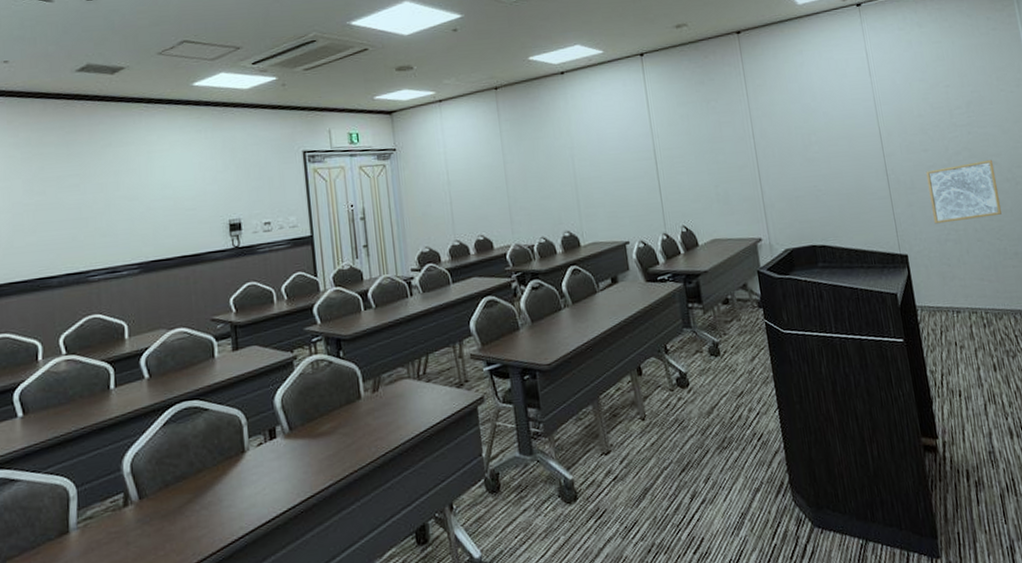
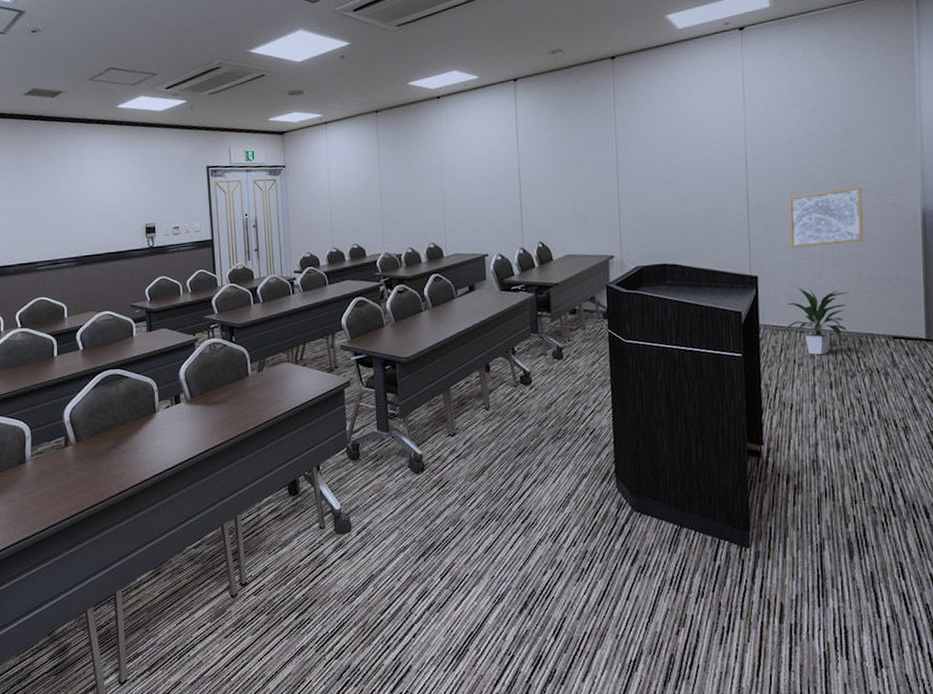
indoor plant: none [940,265,1002,336] -> present [785,288,848,355]

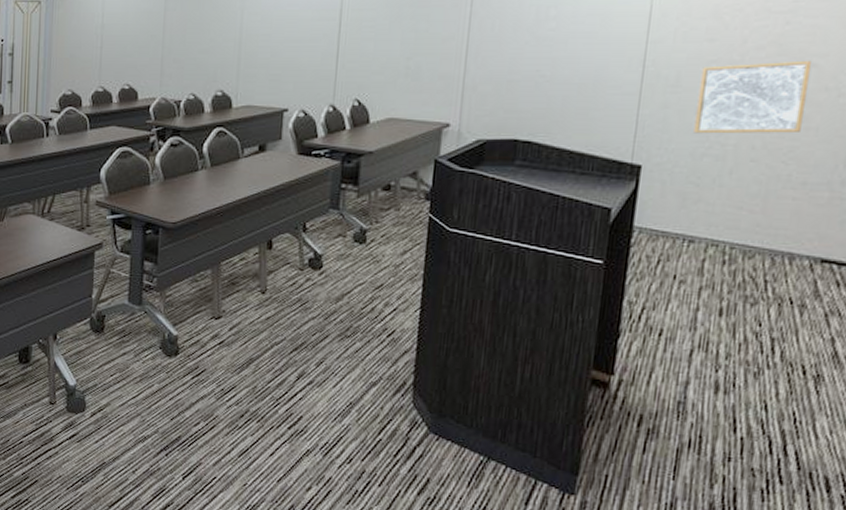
indoor plant: present [785,288,848,355] -> none [668,185,766,272]

